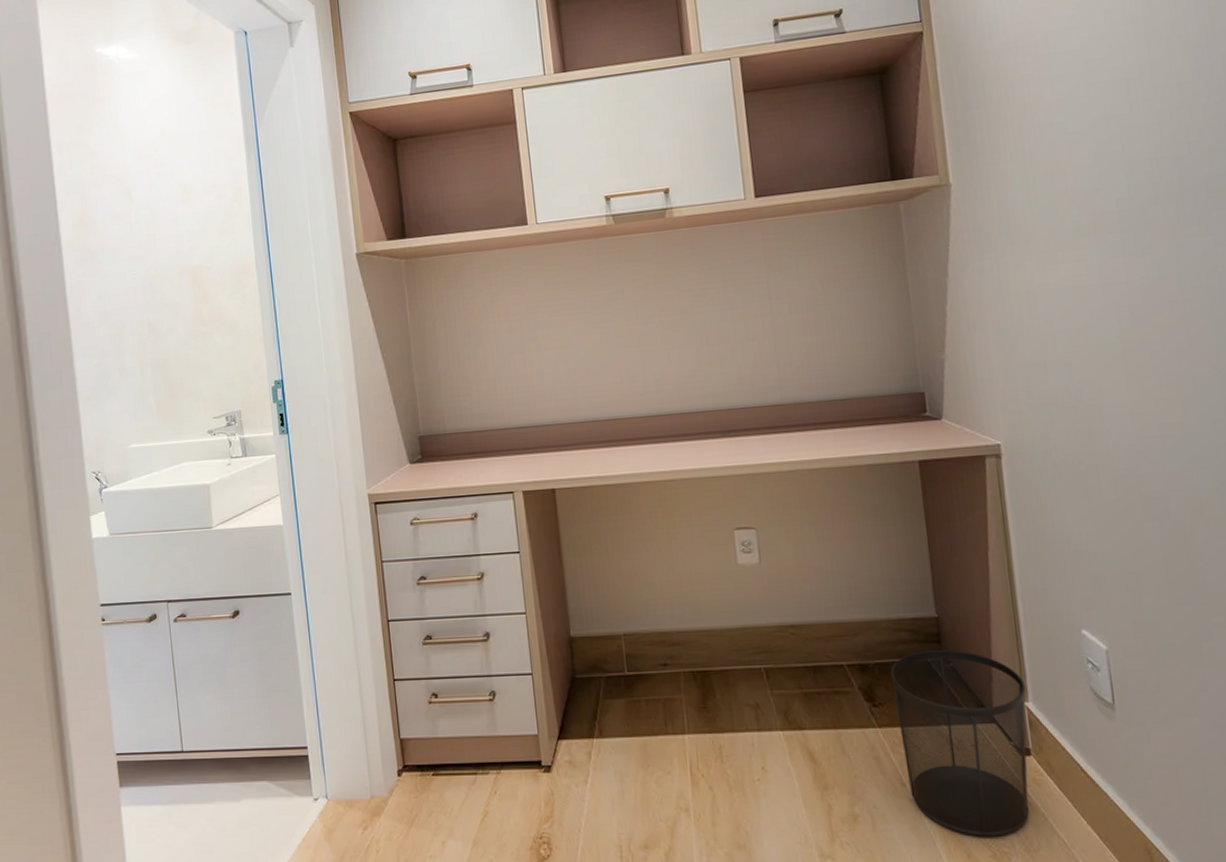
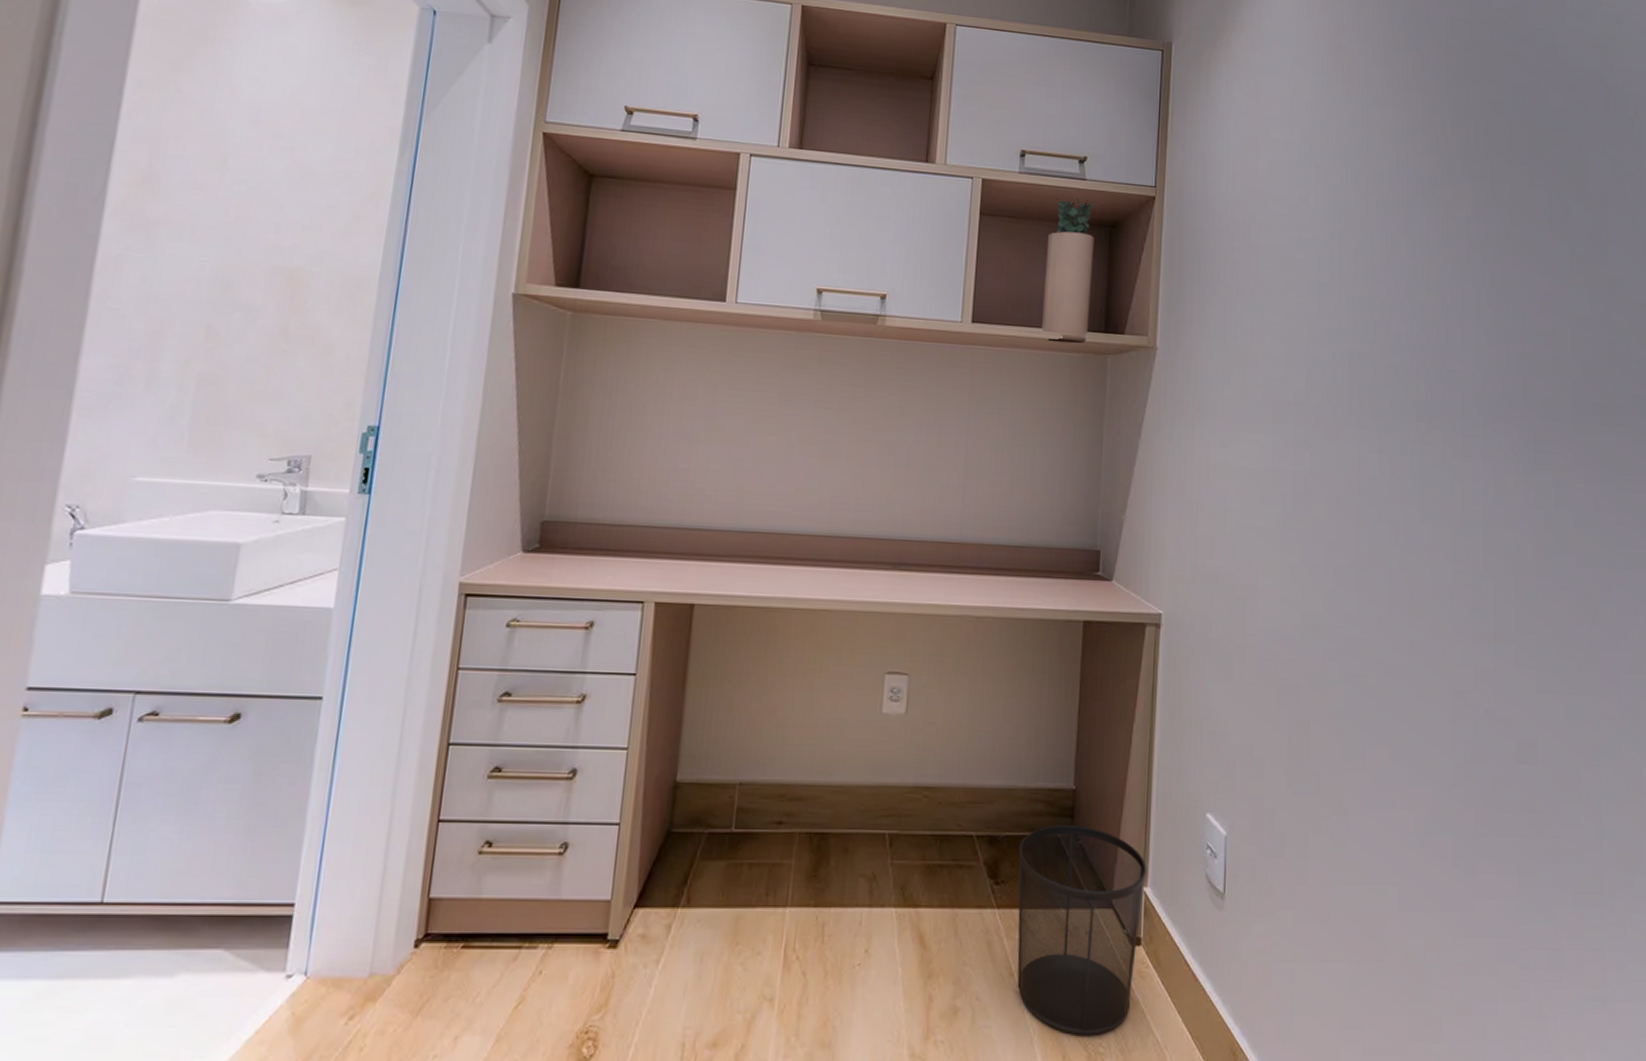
vase: none [815,52,876,201] -> present [1042,198,1095,344]

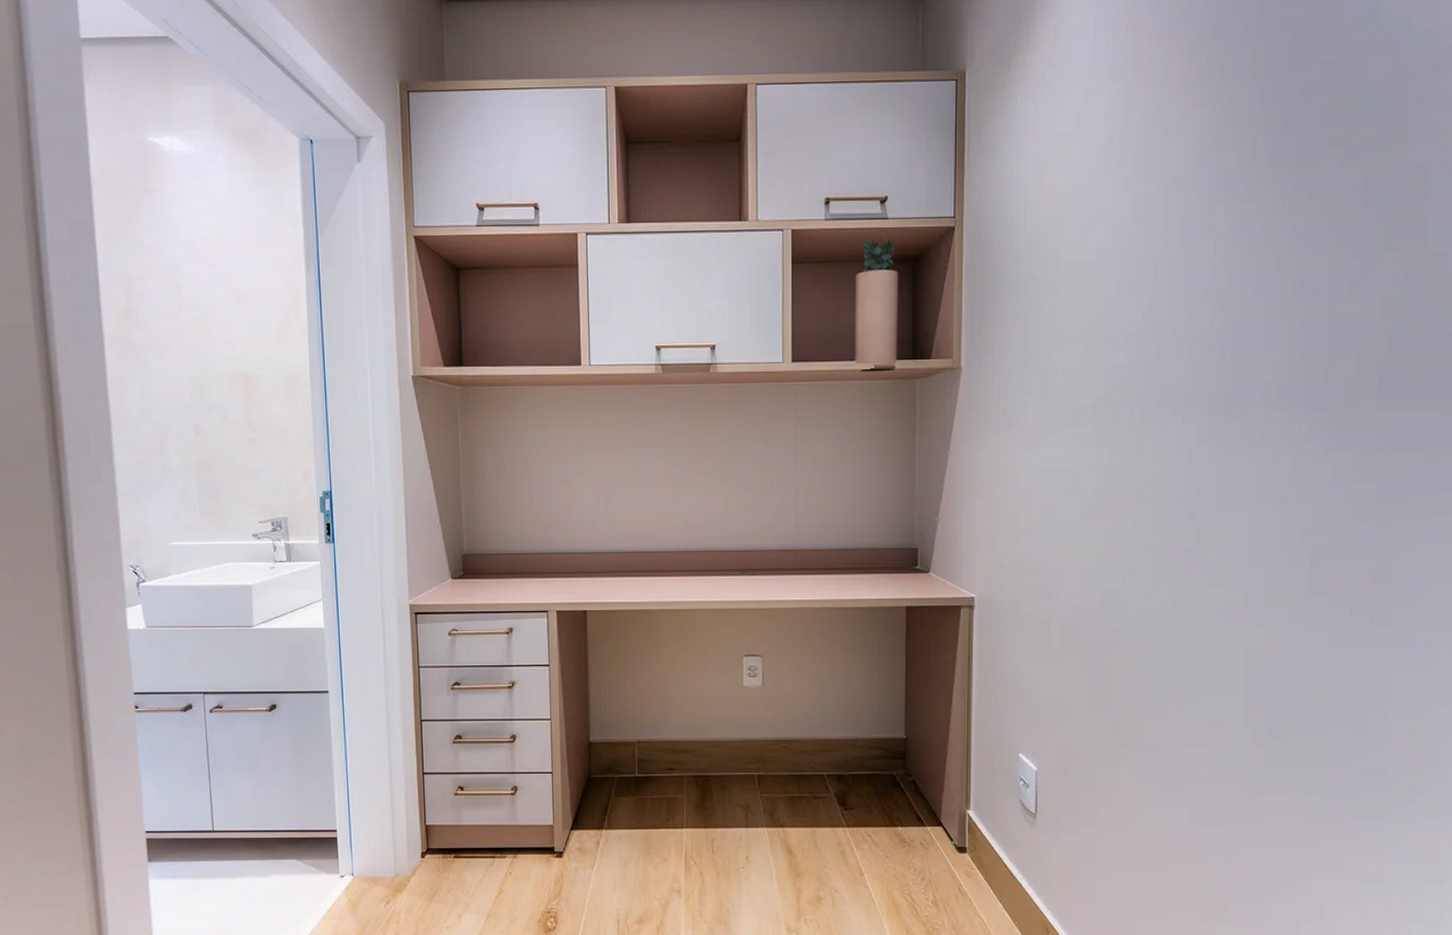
waste bin: present [1017,824,1147,1037] -> none [862,765,969,918]

